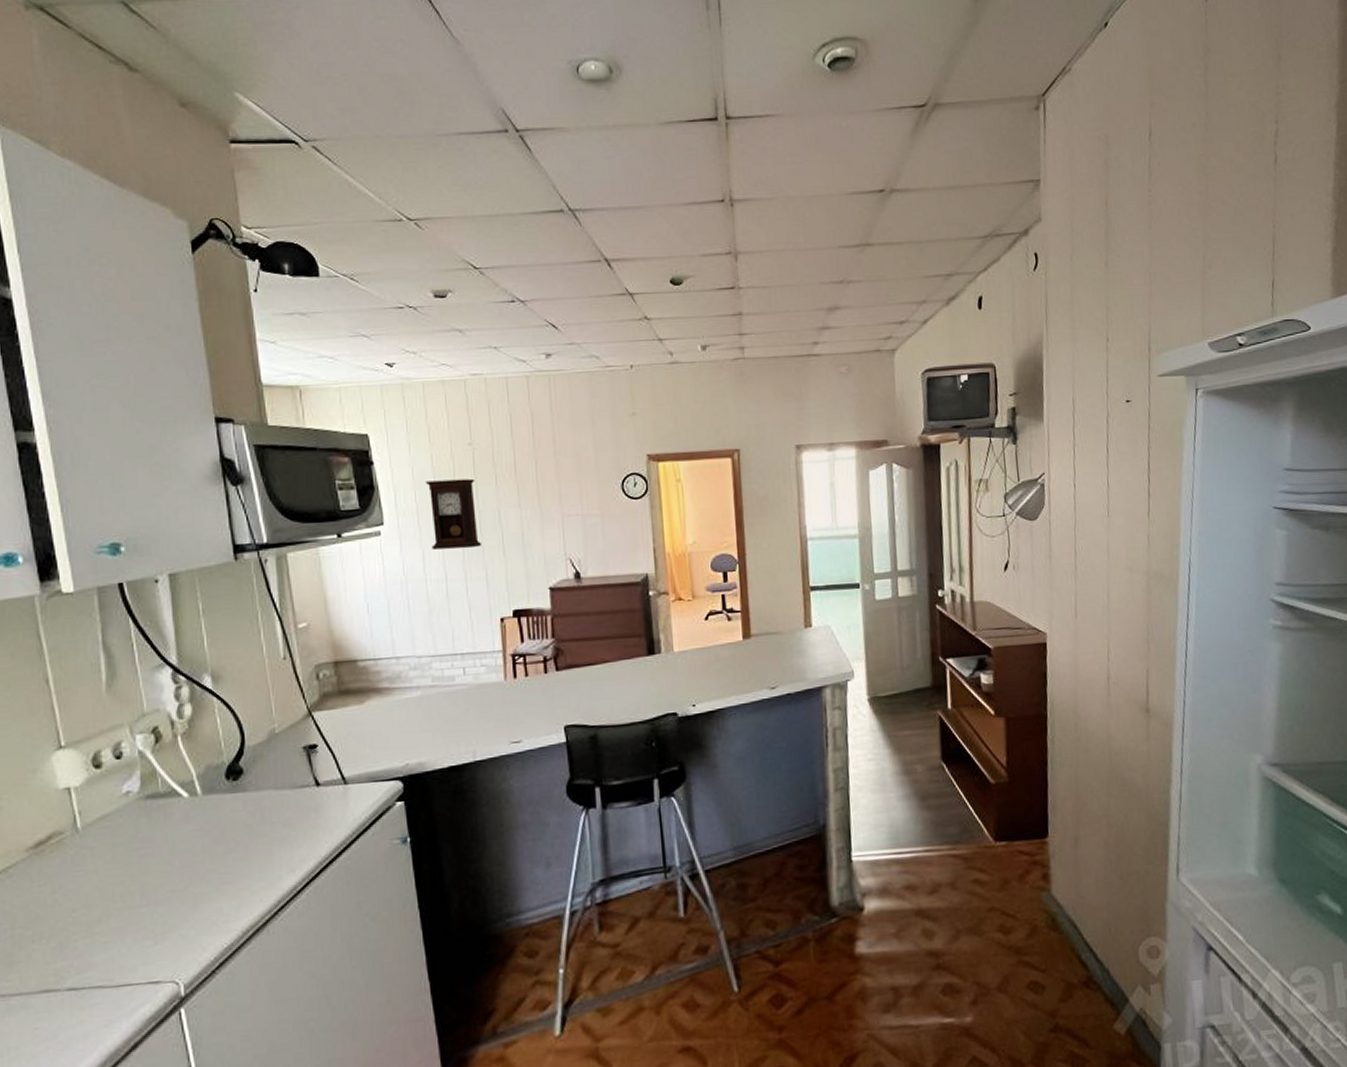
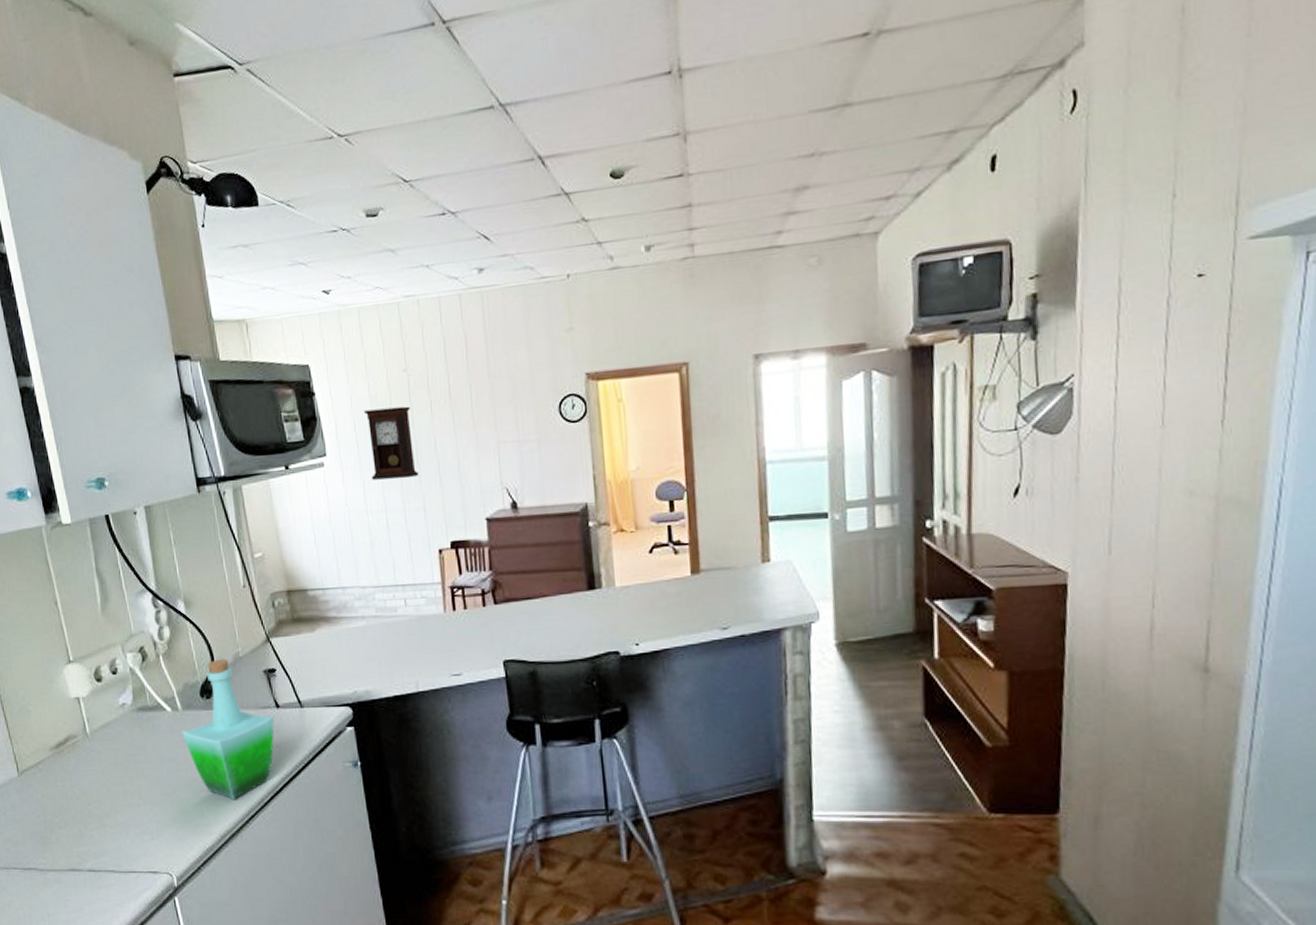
bottle: none [200,736,314,891] -> present [182,659,275,800]

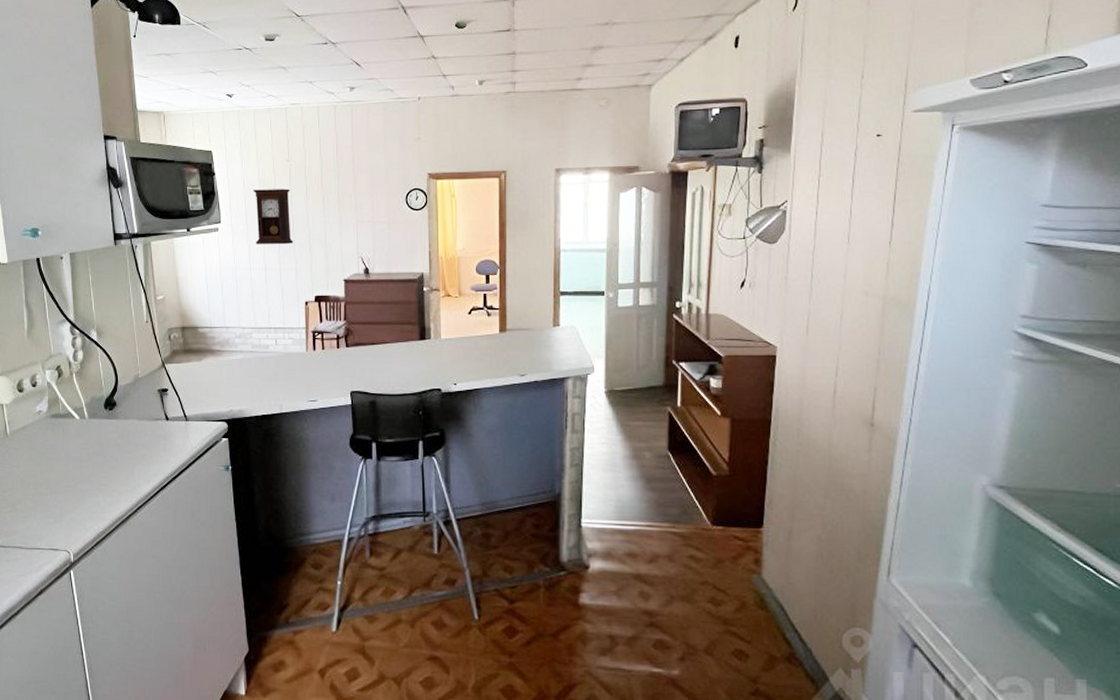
bottle: present [182,659,275,800] -> none [87,379,164,493]

